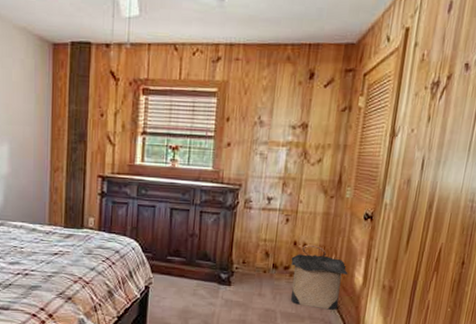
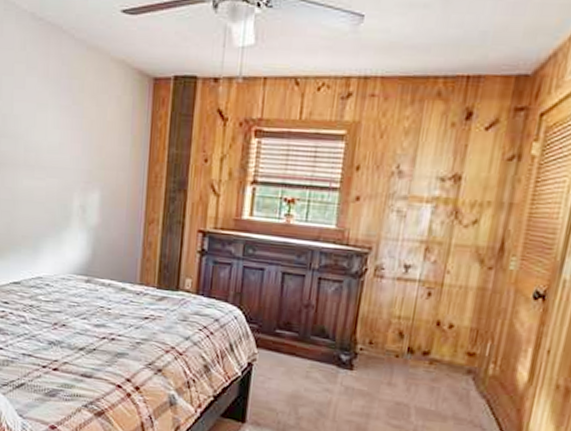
laundry hamper: present [290,244,348,310] -> none [430,326,509,411]

